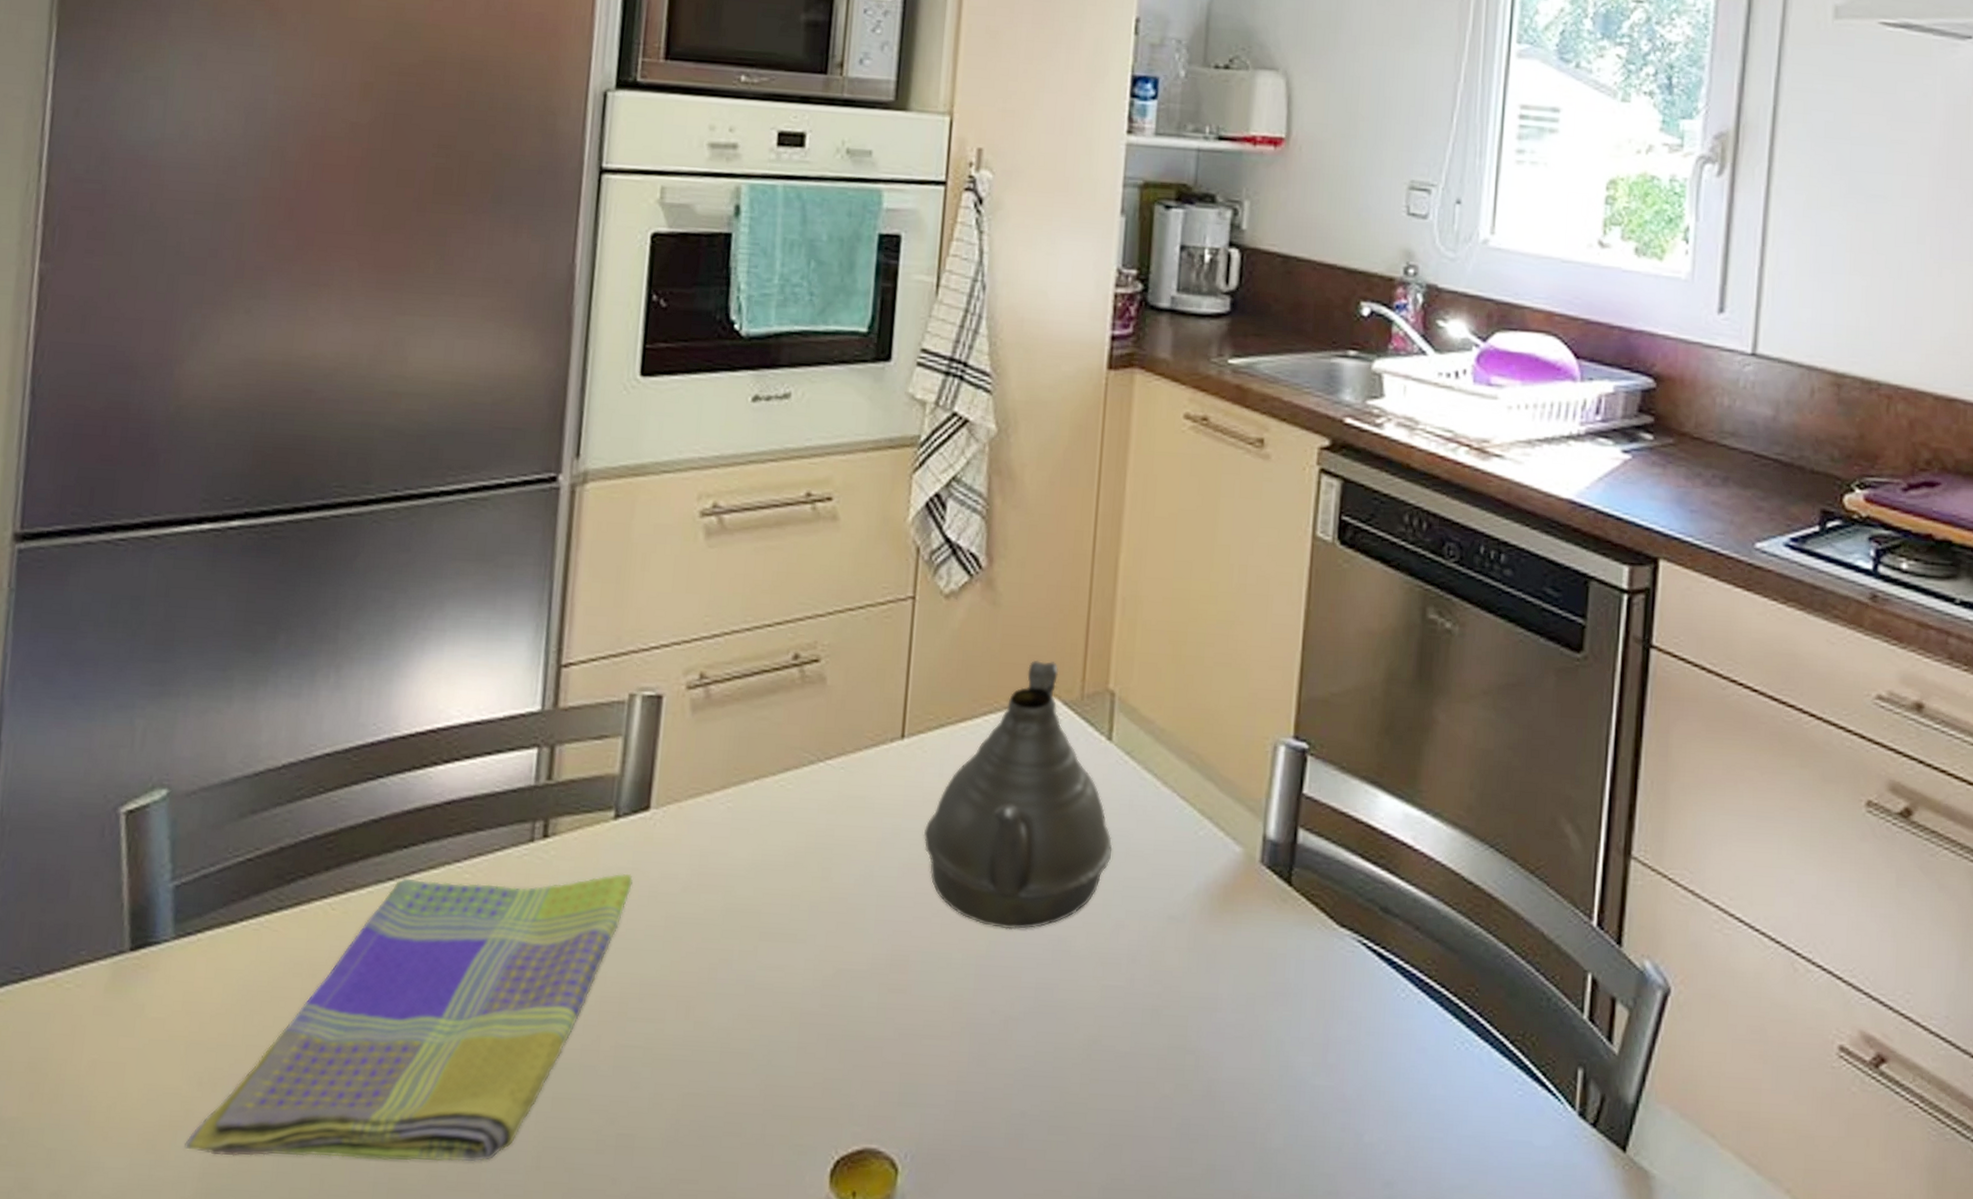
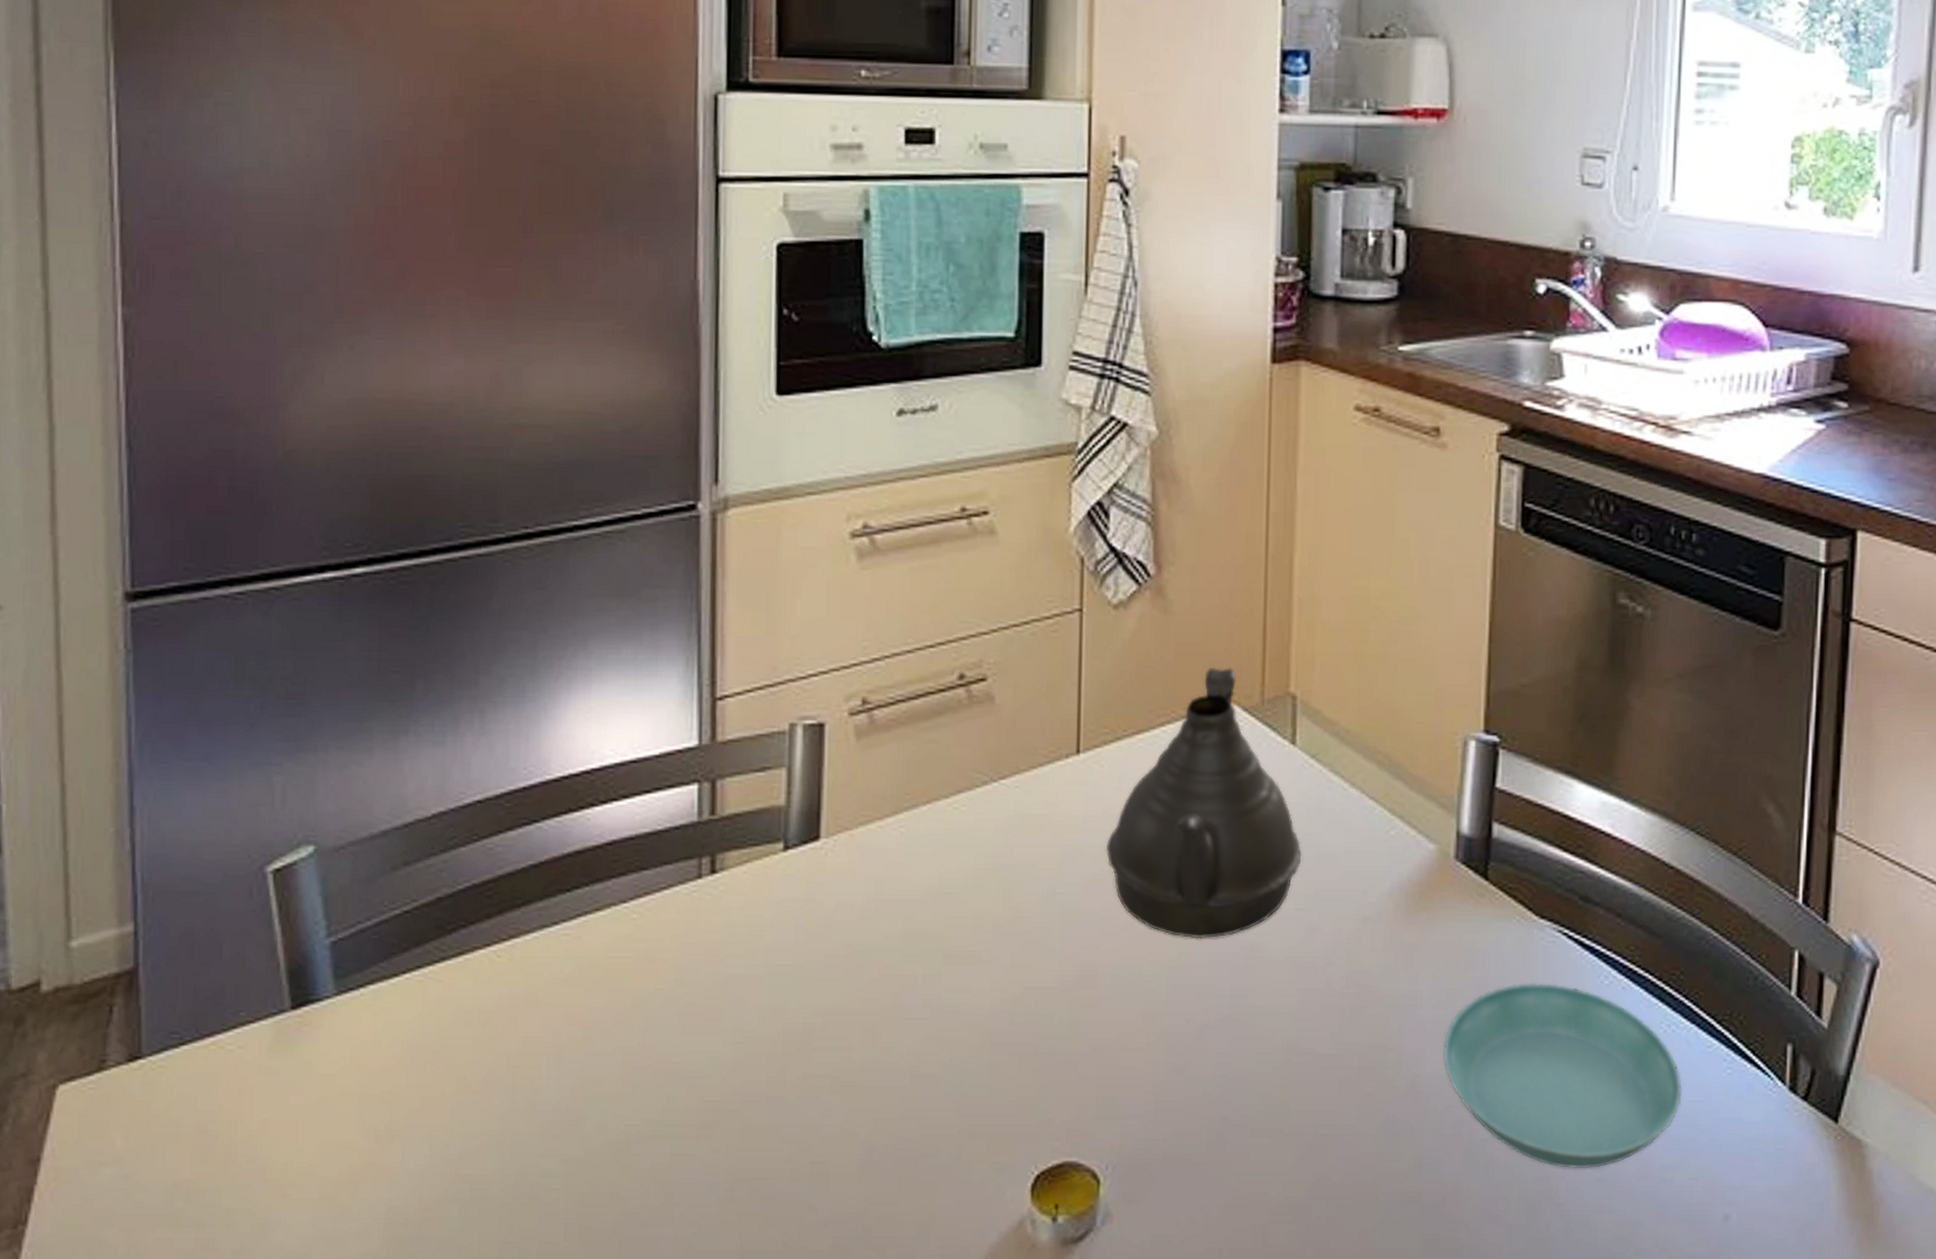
dish towel: present [184,873,633,1162] -> none [367,904,807,1205]
saucer: none [1240,991,1474,1186] -> present [1442,982,1682,1169]

